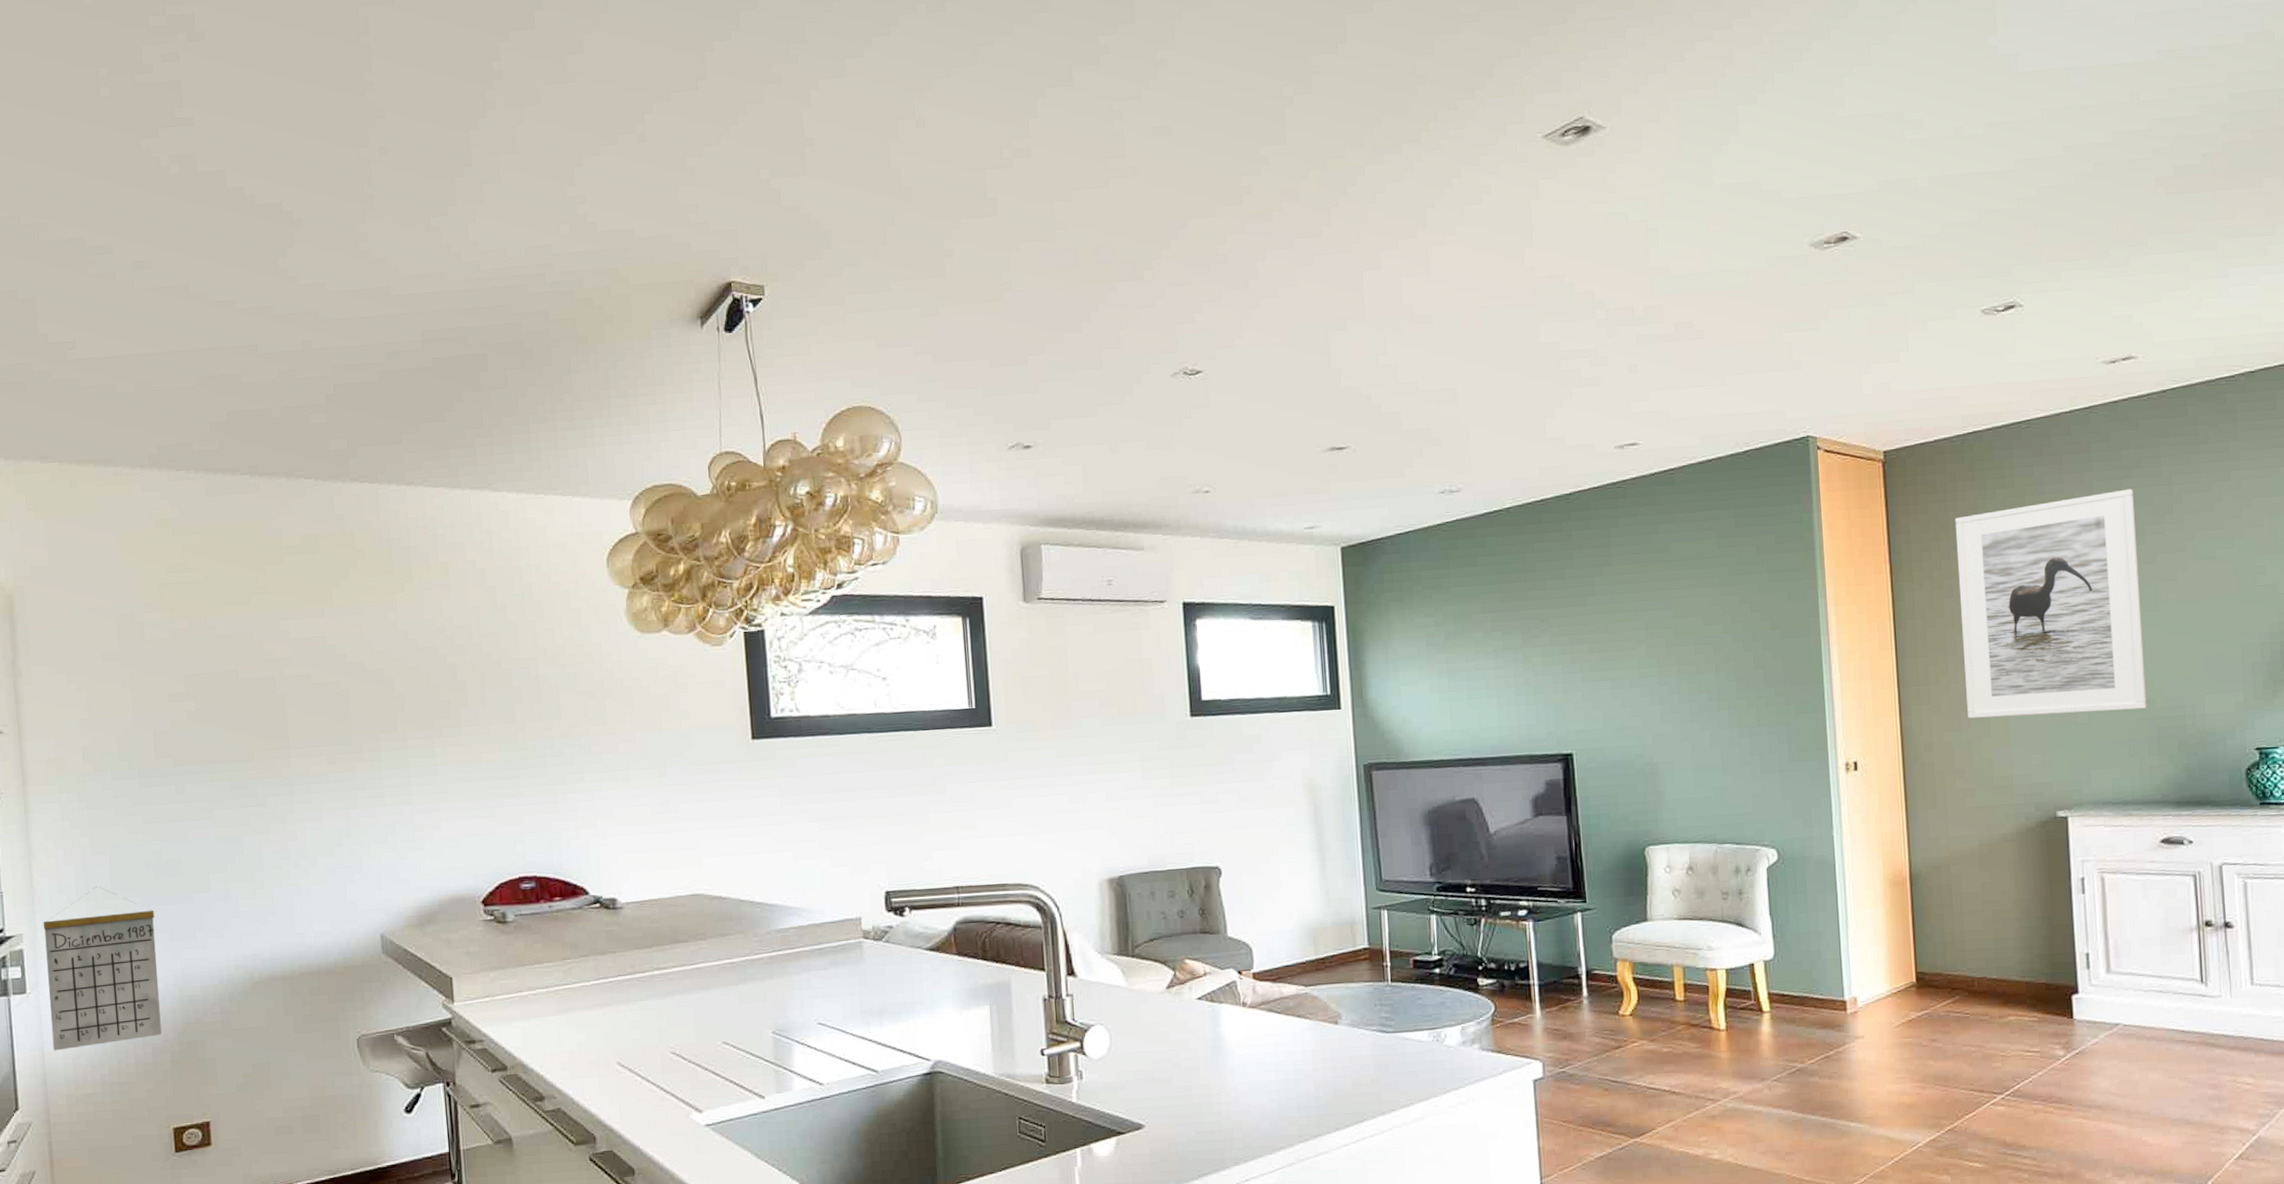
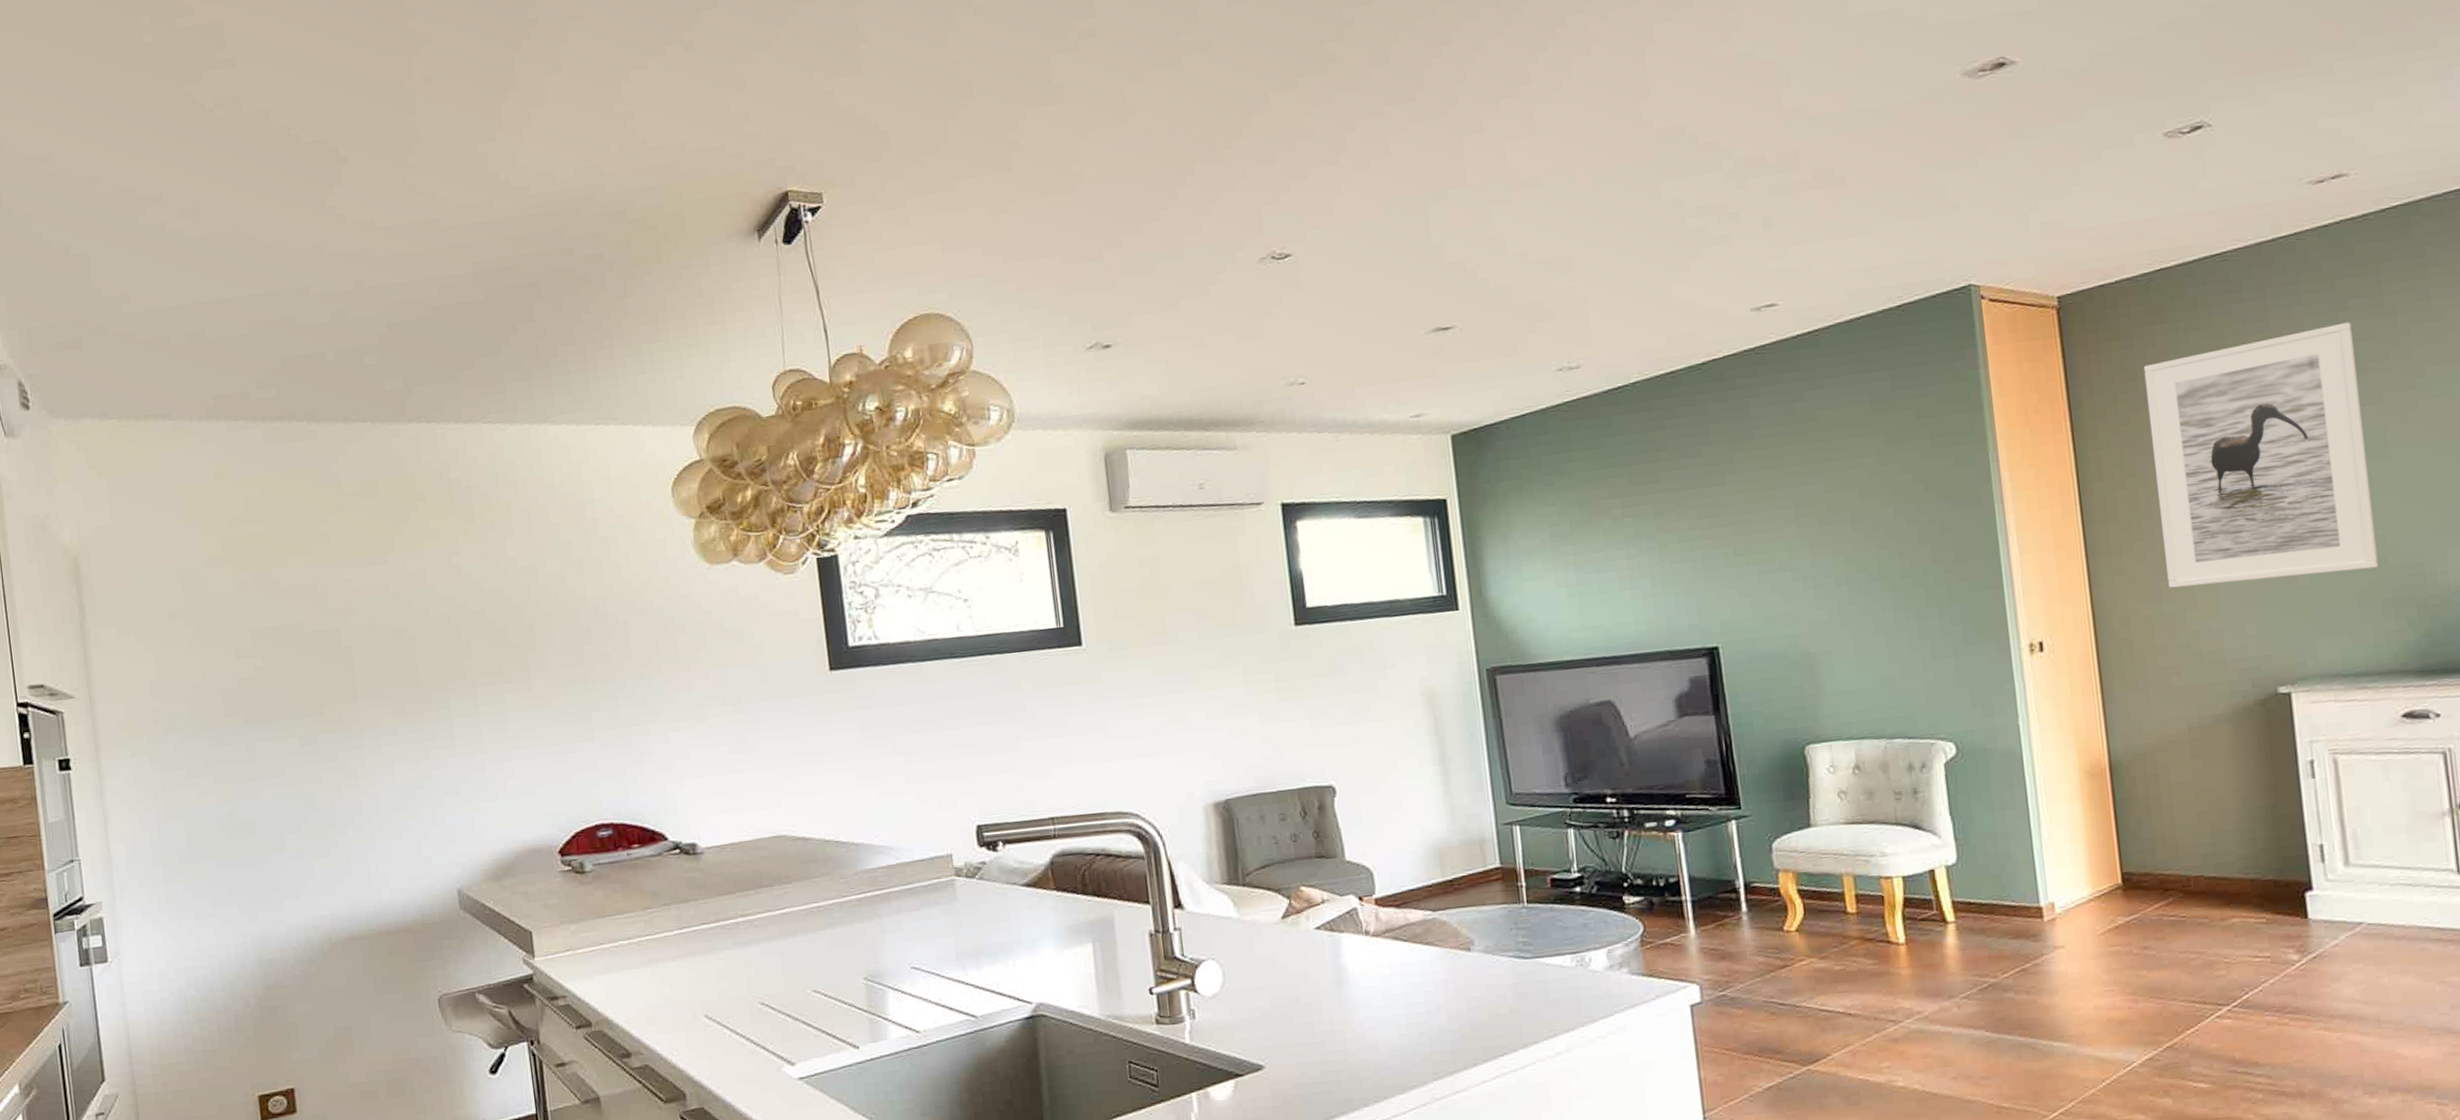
calendar: present [43,886,162,1051] -> none [121,850,243,1020]

